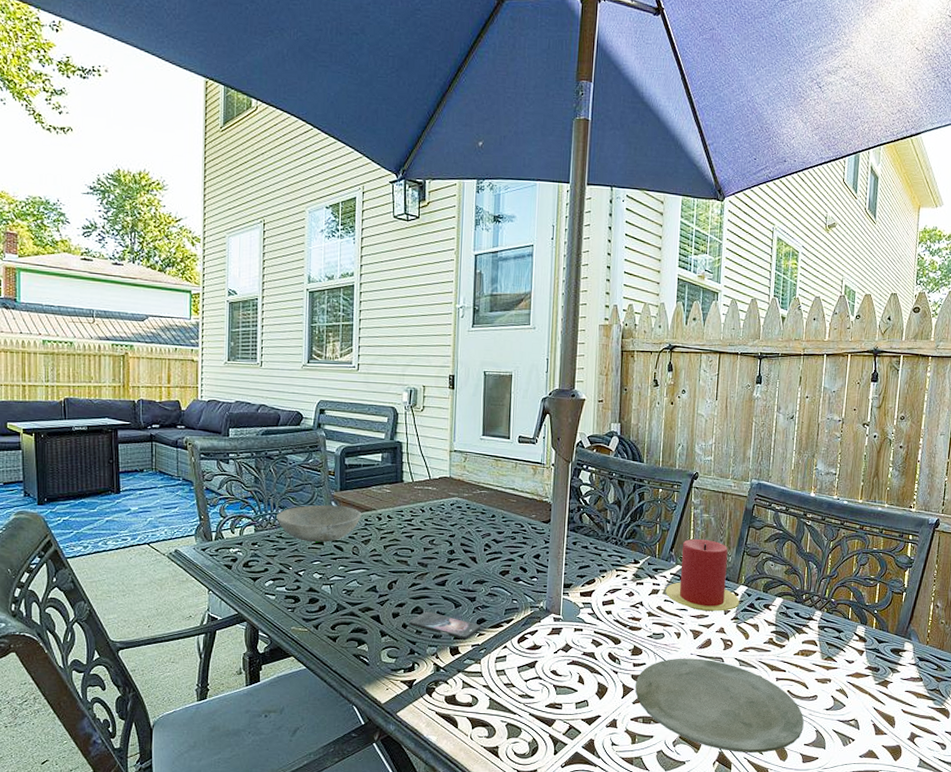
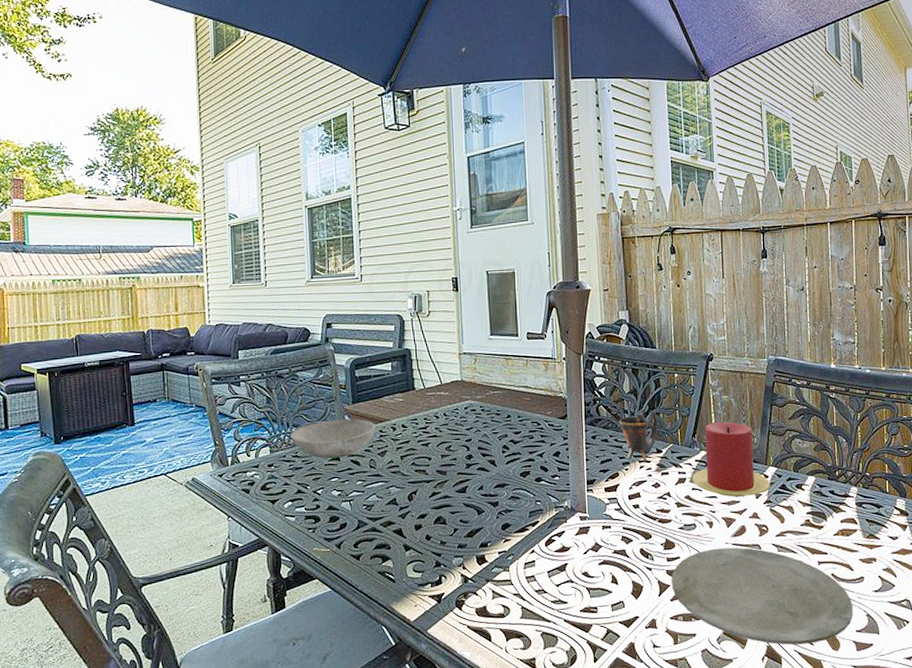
smartphone: present [408,611,481,640] -> none [431,520,507,547]
cup: none [601,522,639,571] -> present [619,410,658,462]

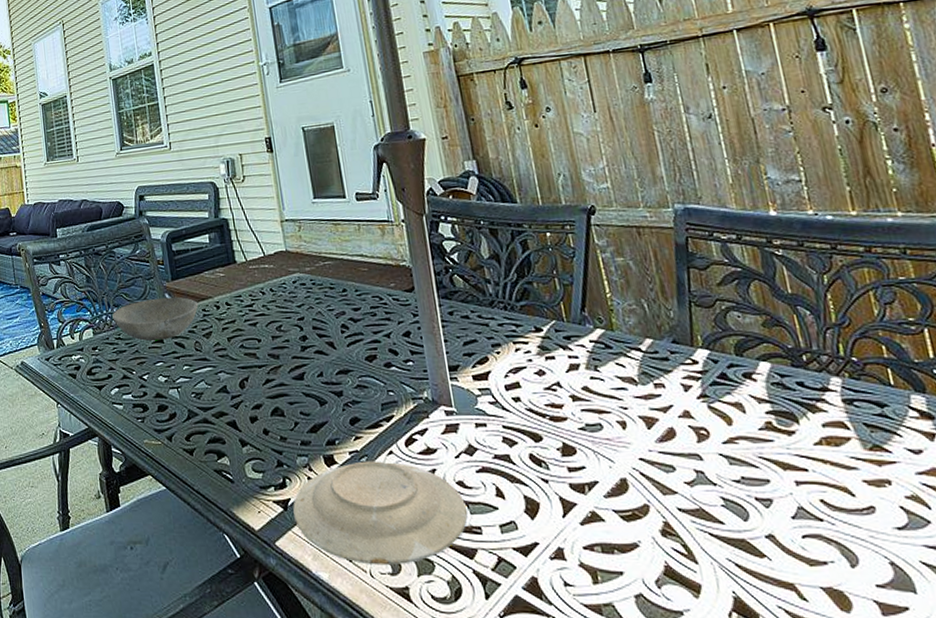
plate: none [446,558,589,643] -> present [293,461,468,566]
cup: present [619,410,658,462] -> none [481,279,533,343]
plate: present [672,547,853,645] -> none [577,456,867,599]
candle: present [692,421,771,497] -> none [588,290,704,390]

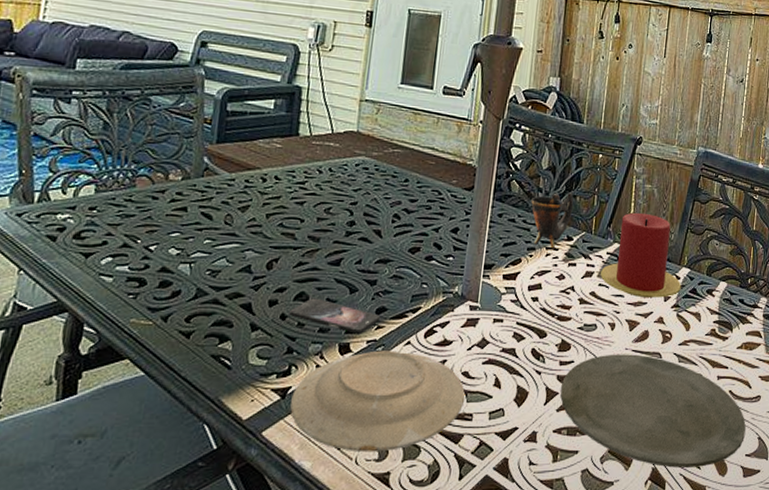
bowl: present [112,297,199,341] -> none [127,160,242,208]
smartphone: none [269,412,357,446] -> present [288,298,381,334]
cup: none [481,279,533,343] -> present [531,192,574,249]
plate: none [577,456,867,599] -> present [560,354,746,468]
candle: none [588,290,704,390] -> present [600,212,682,298]

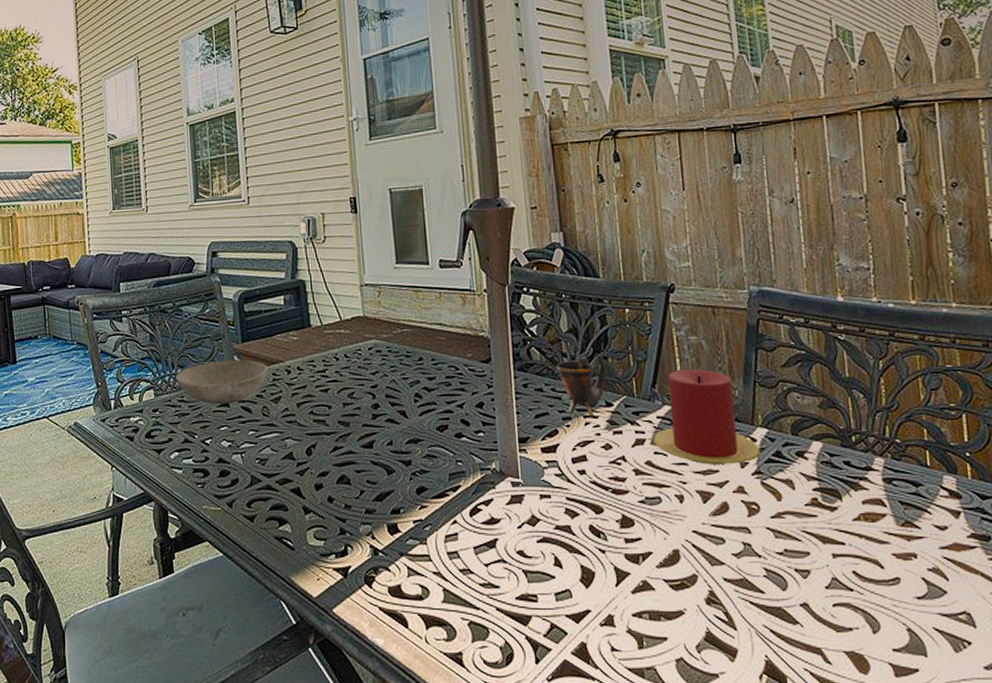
bowl: none [127,160,242,208] -> present [176,359,269,404]
smartphone: present [288,298,381,334] -> none [334,480,422,514]
plate: present [290,350,466,453] -> none [353,530,526,632]
plate: present [560,354,746,468] -> none [632,529,887,662]

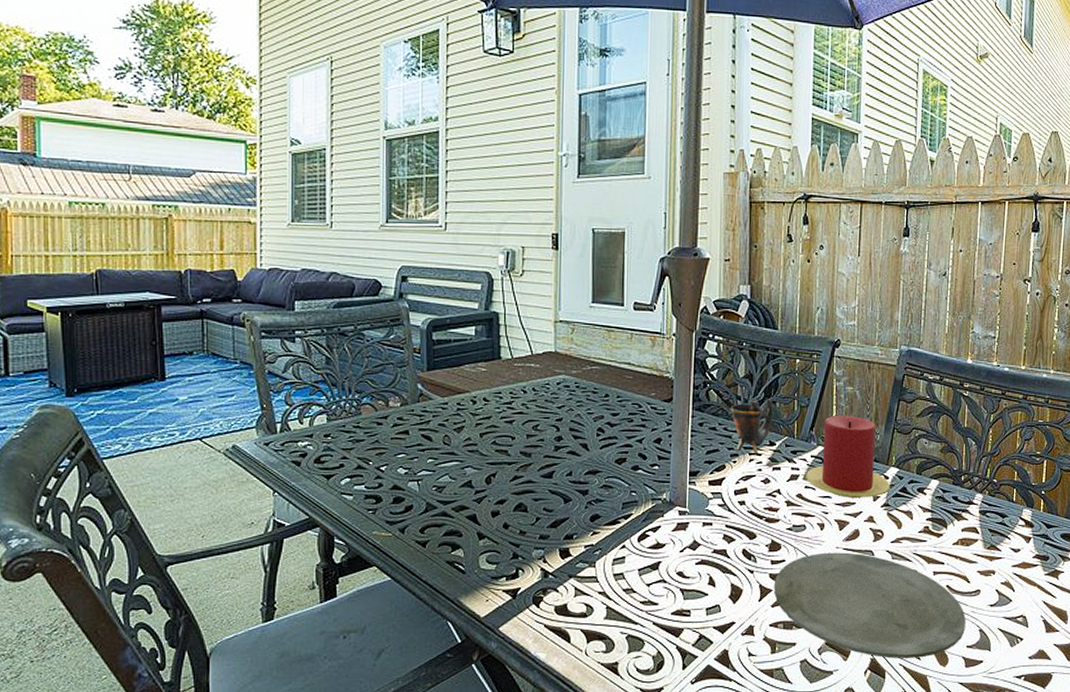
bowl: present [176,359,269,404] -> none [353,387,454,431]
plate: none [632,529,887,662] -> present [774,552,966,658]

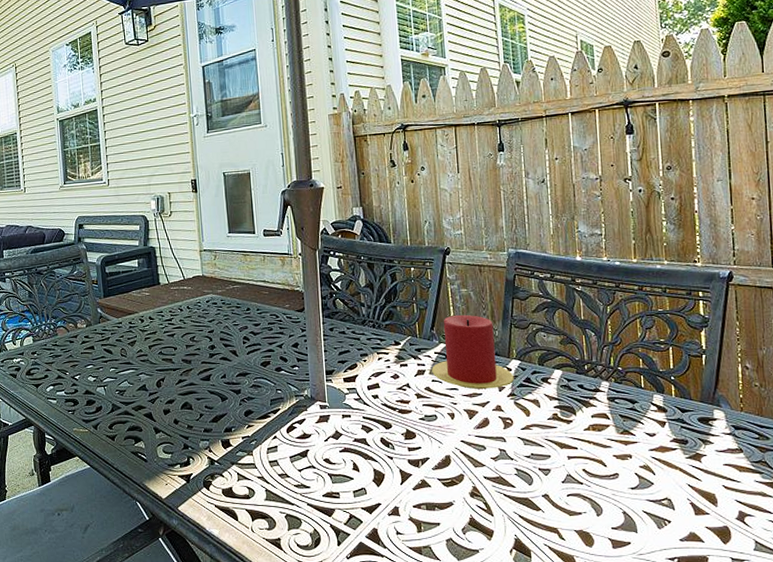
cup: present [731,398,774,455] -> none [356,303,396,354]
plate: present [774,552,966,658] -> none [413,439,608,539]

